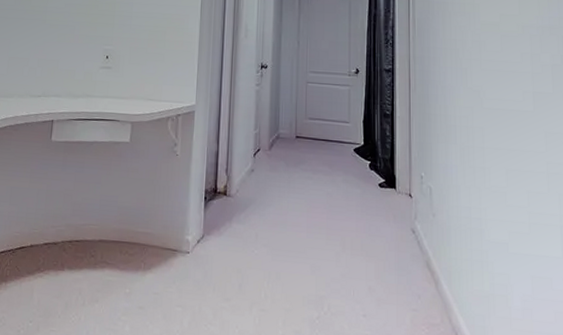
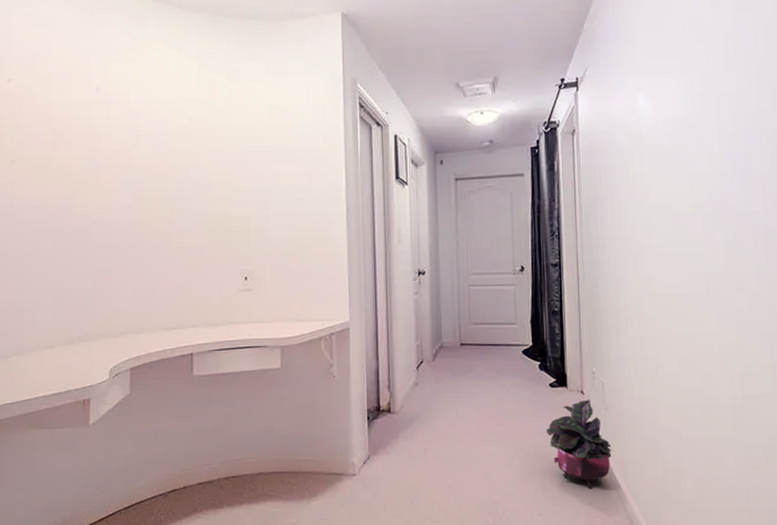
potted plant: none [373,203,438,294] -> present [546,399,612,488]

